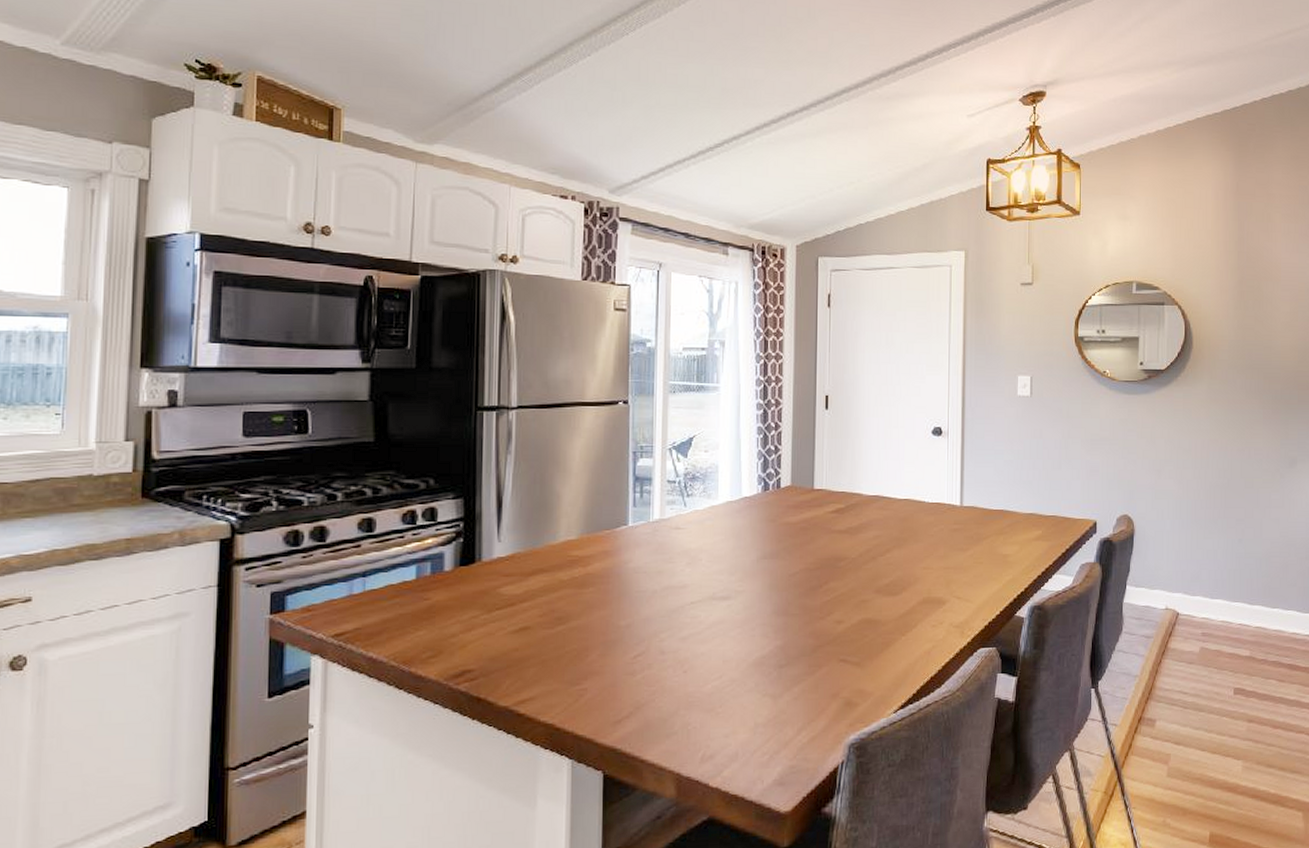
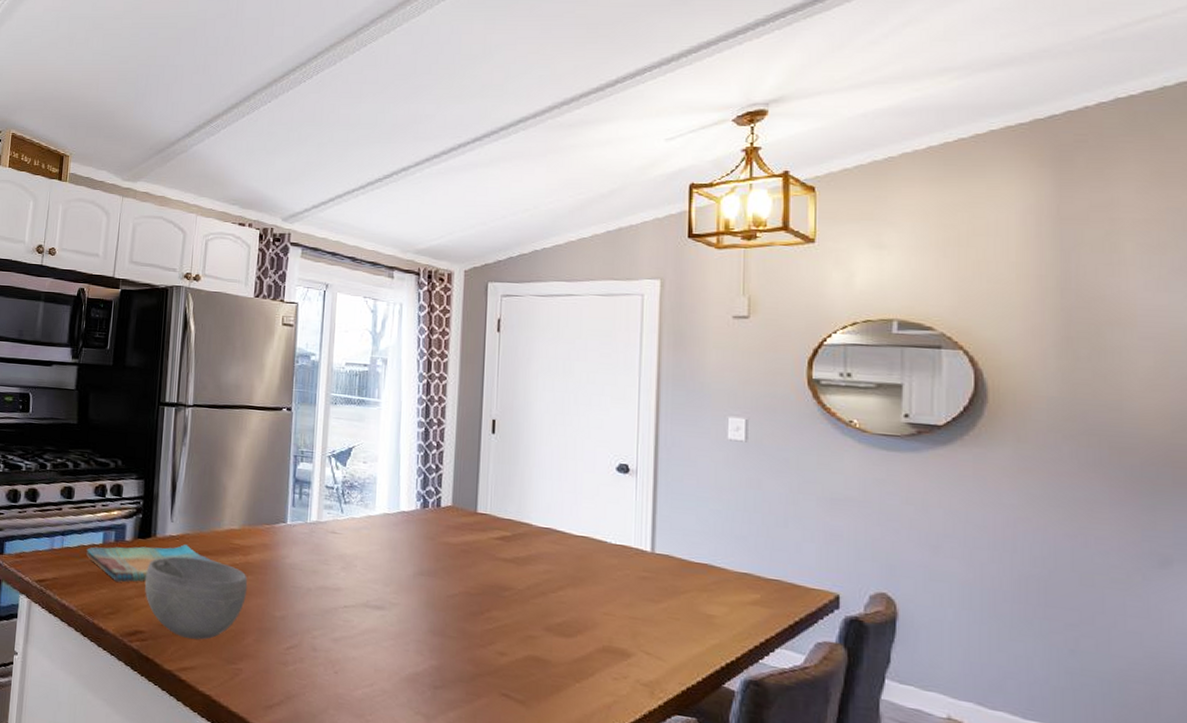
dish towel: none [396,565,558,620] -> present [86,544,221,582]
bowl: none [470,577,589,667] -> present [144,556,248,640]

